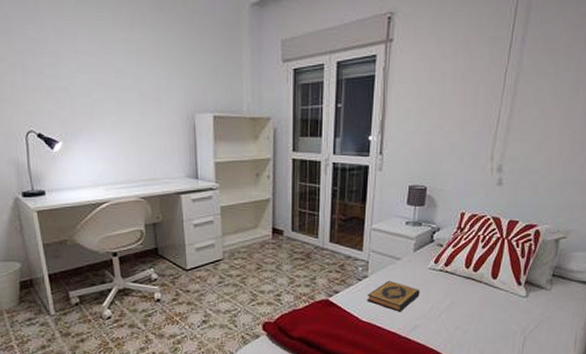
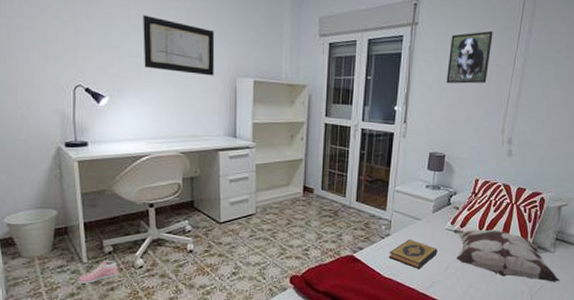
sneaker: none [47,312,87,336] -> present [78,261,119,284]
wall art: none [91,50,171,113] -> present [143,15,215,76]
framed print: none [427,43,480,108] -> present [446,30,493,84]
decorative pillow: none [437,267,557,322] -> present [453,229,560,282]

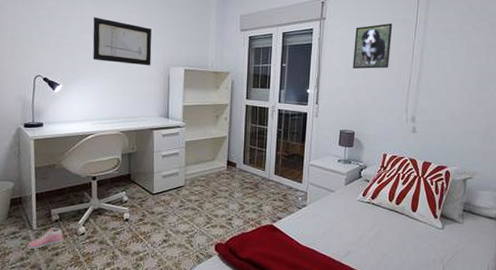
hardback book: present [389,239,438,269] -> none [306,209,351,239]
decorative pillow: present [453,229,560,282] -> none [365,200,471,252]

